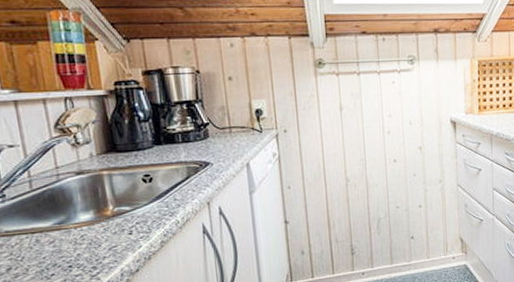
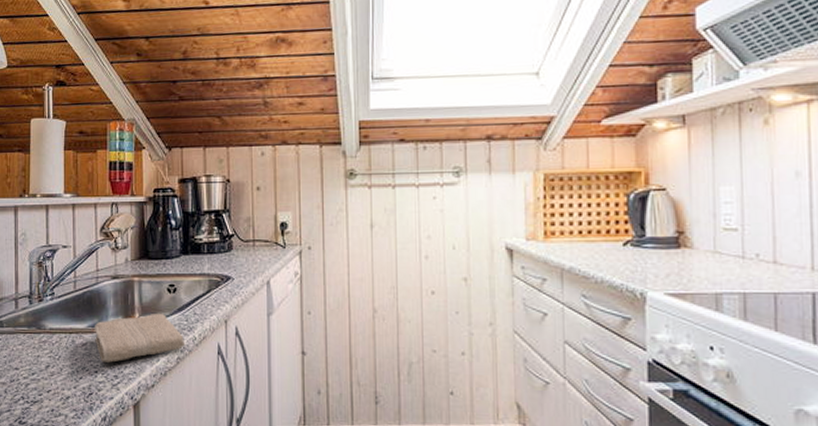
washcloth: none [61,202,169,256] -> present [94,313,186,363]

